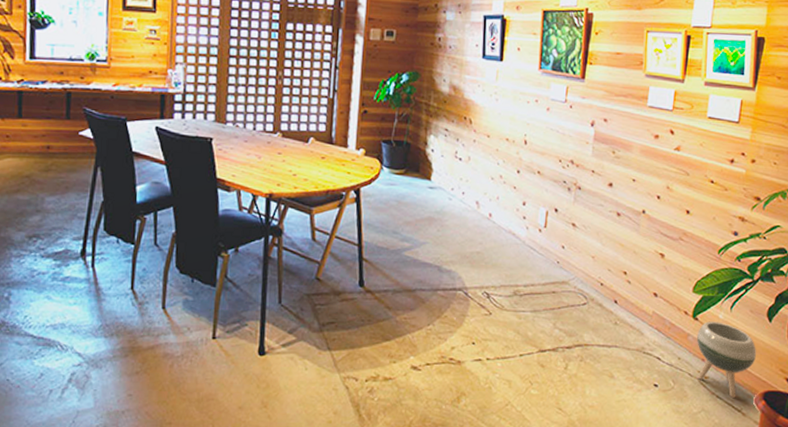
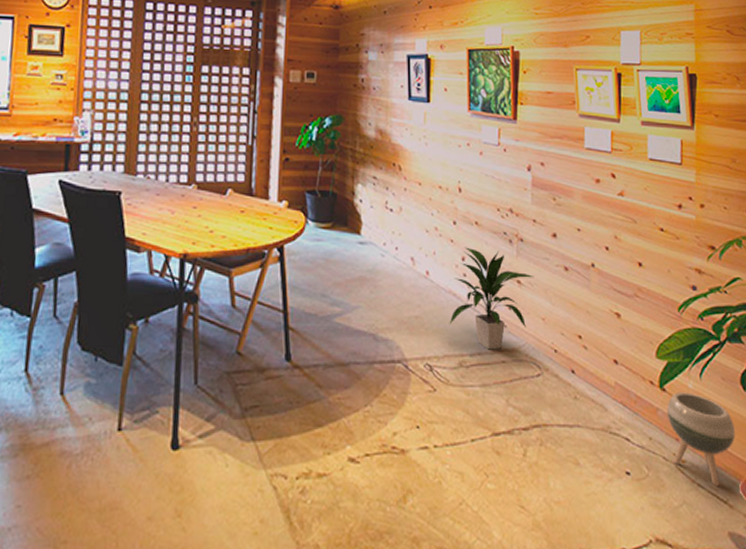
indoor plant: none [507,193,589,282] -> present [449,247,535,350]

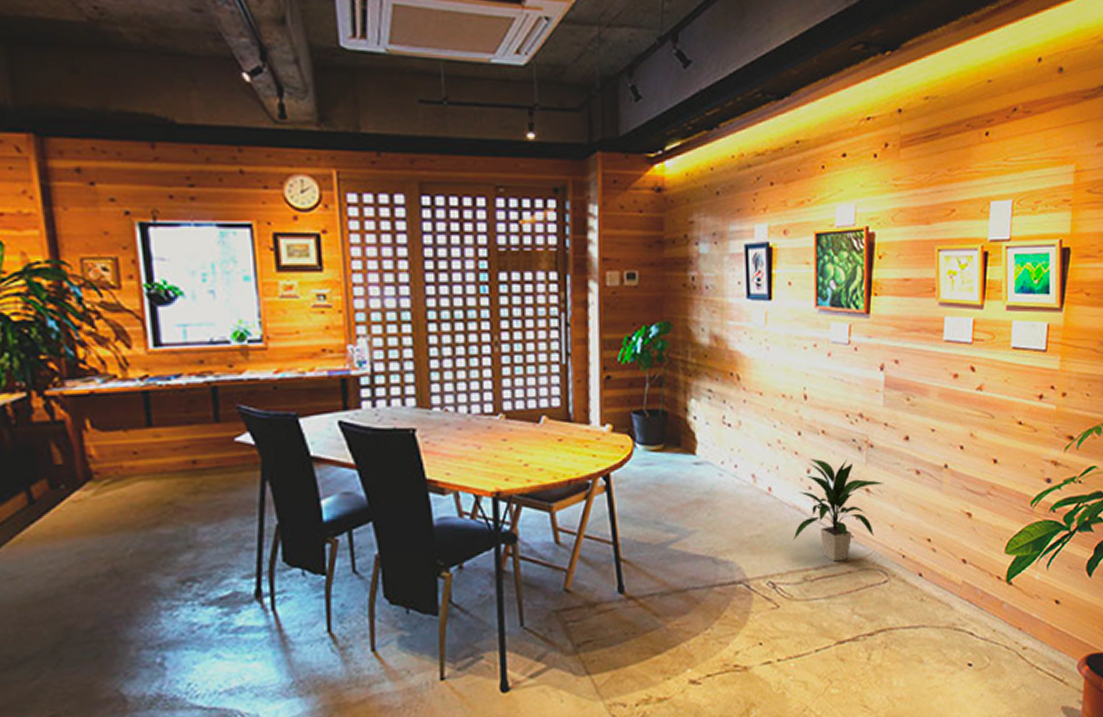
planter: present [667,392,735,486] -> none [1013,583,1076,667]

